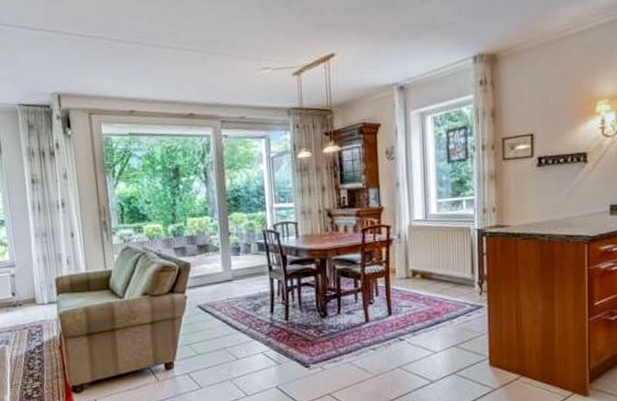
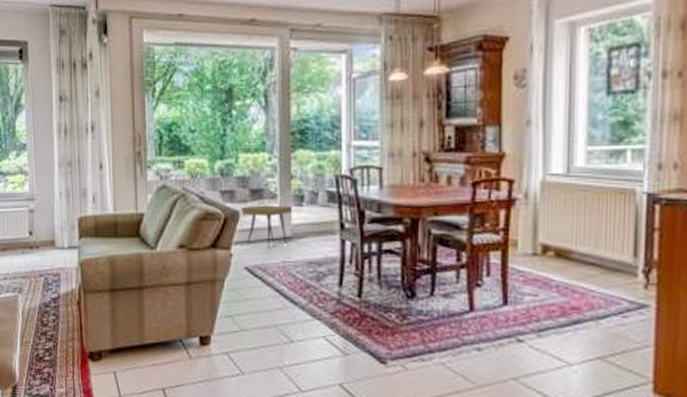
side table: none [191,256,231,290] -> present [241,205,292,250]

